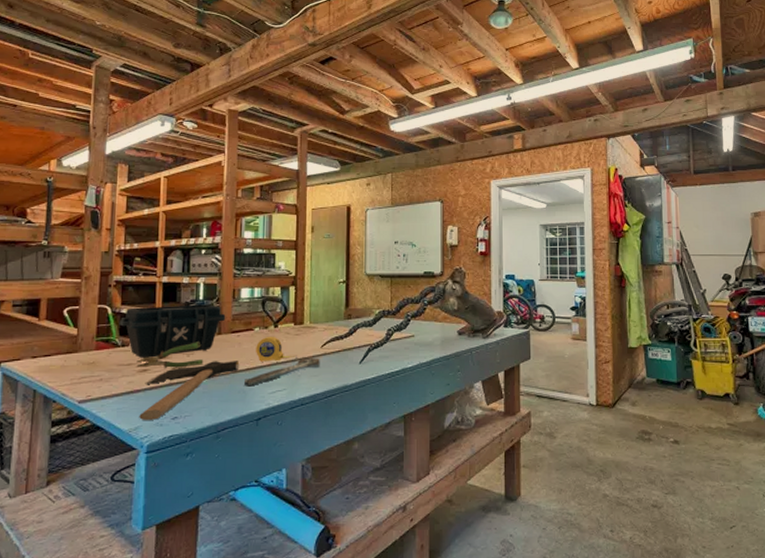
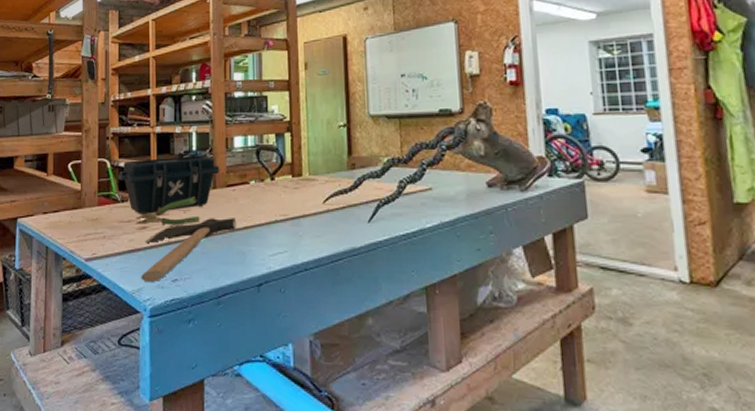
wrench: present [244,357,320,387] -> none [243,214,323,247]
tape measure: present [256,336,298,362] -> none [253,190,299,219]

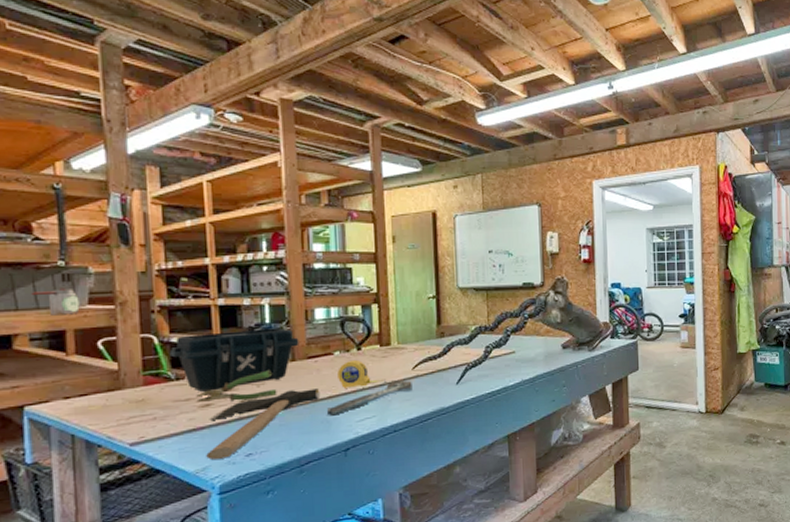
paint can: none [29,117,58,141] -> present [31,288,80,316]
wrench: none [243,214,323,247] -> present [327,380,412,416]
tape measure: none [253,190,299,219] -> present [337,359,387,388]

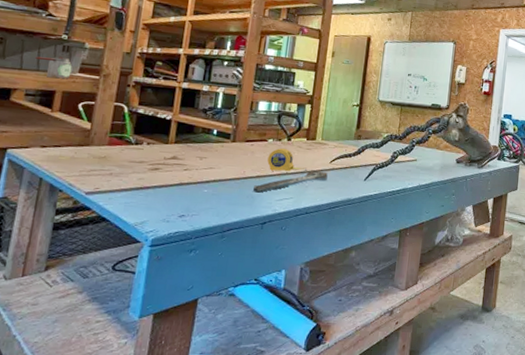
toolbox: present [169,328,299,393] -> none [134,108,242,158]
pliers: present [196,370,277,402] -> none [148,146,216,170]
hatchet: present [206,388,321,460] -> none [146,166,251,216]

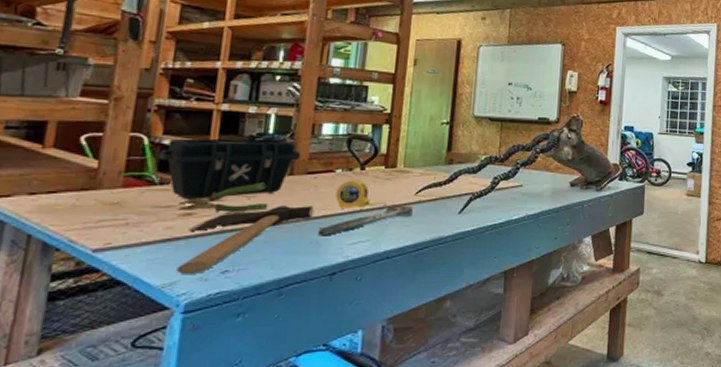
paint can: present [35,56,73,80] -> none [19,76,71,106]
toolbox: none [134,108,242,158] -> present [157,138,301,201]
hatchet: none [146,166,251,216] -> present [176,206,315,274]
pliers: none [148,146,216,170] -> present [178,182,268,213]

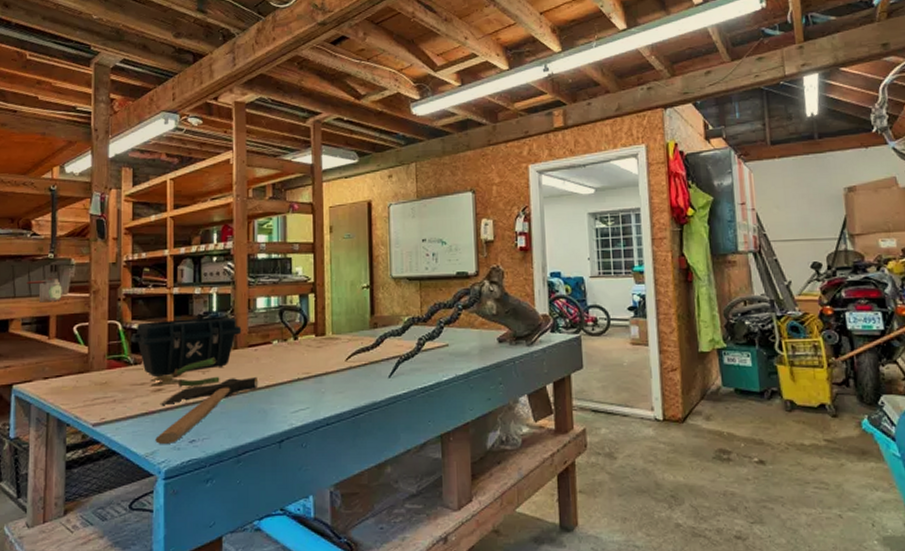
paint can: none [19,76,71,106] -> present [27,277,62,303]
wrench: present [318,205,413,236] -> none [265,372,345,406]
tape measure: present [335,179,387,209] -> none [275,349,321,378]

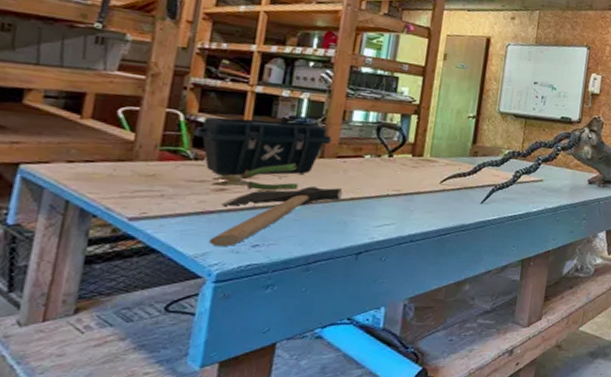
paint can: present [27,277,62,303] -> none [58,49,109,79]

